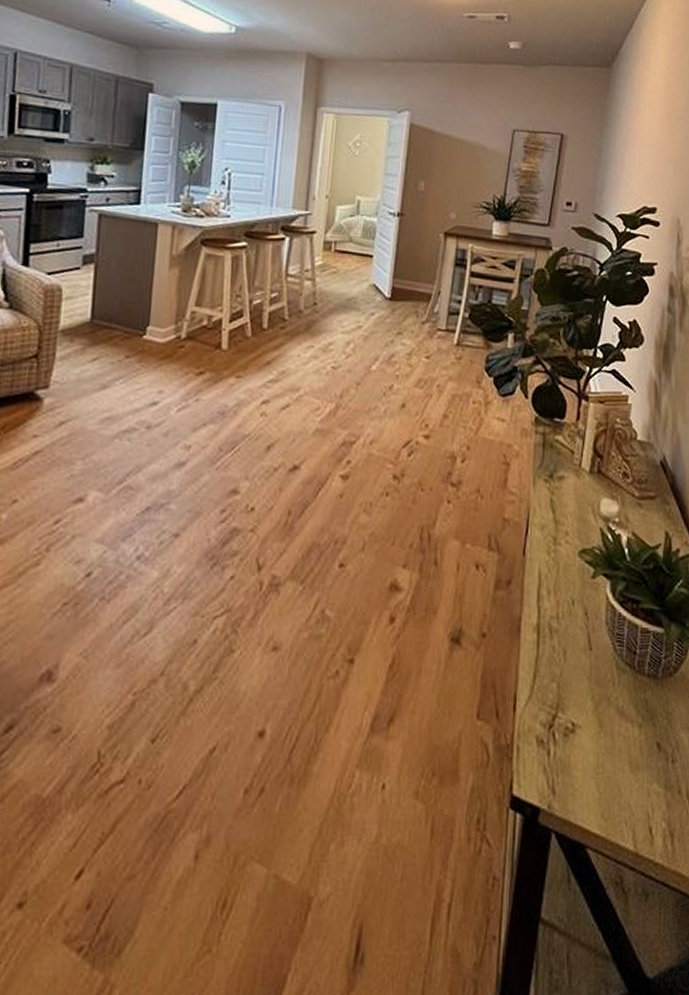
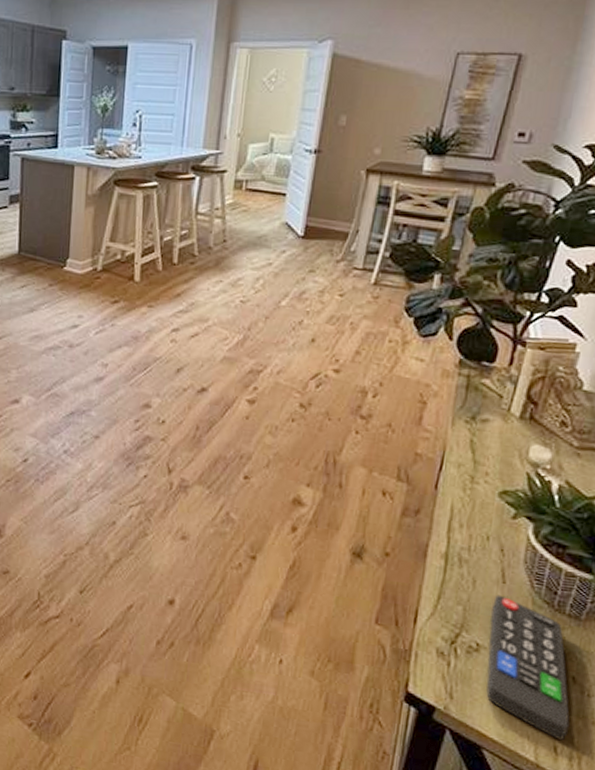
remote control: none [582,663,660,820] -> present [486,594,570,741]

